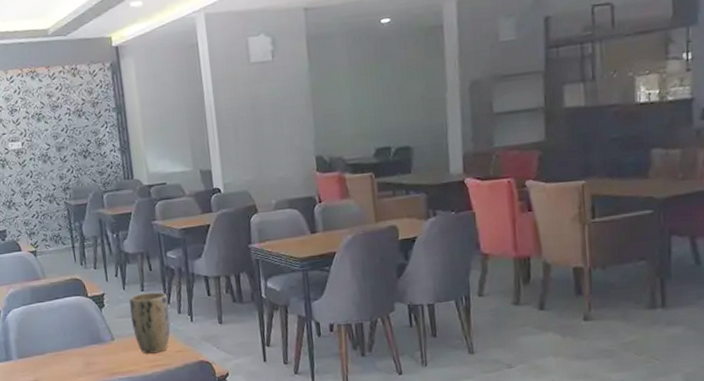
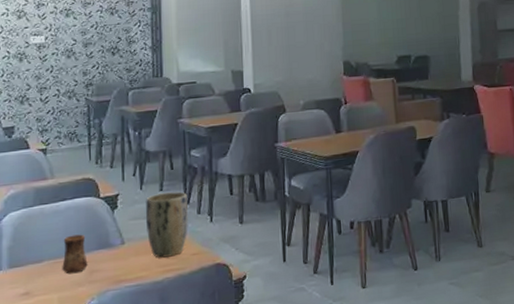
cup: none [60,330,84,366] -> present [62,234,88,274]

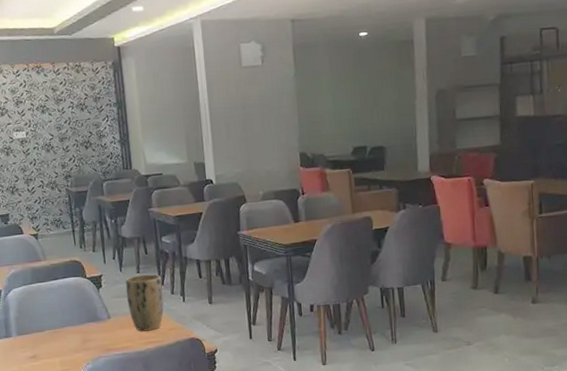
cup: present [62,234,88,274] -> none [59,309,82,342]

